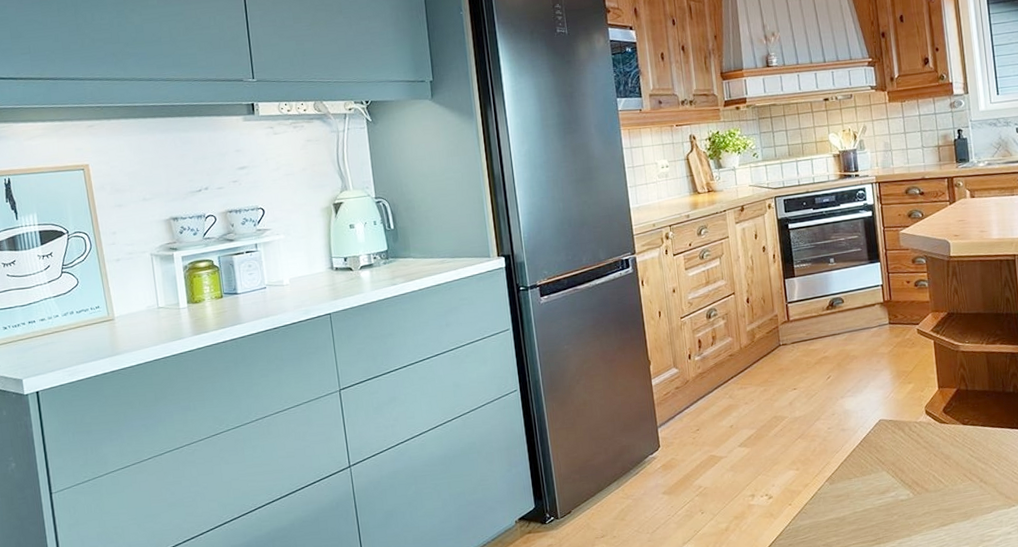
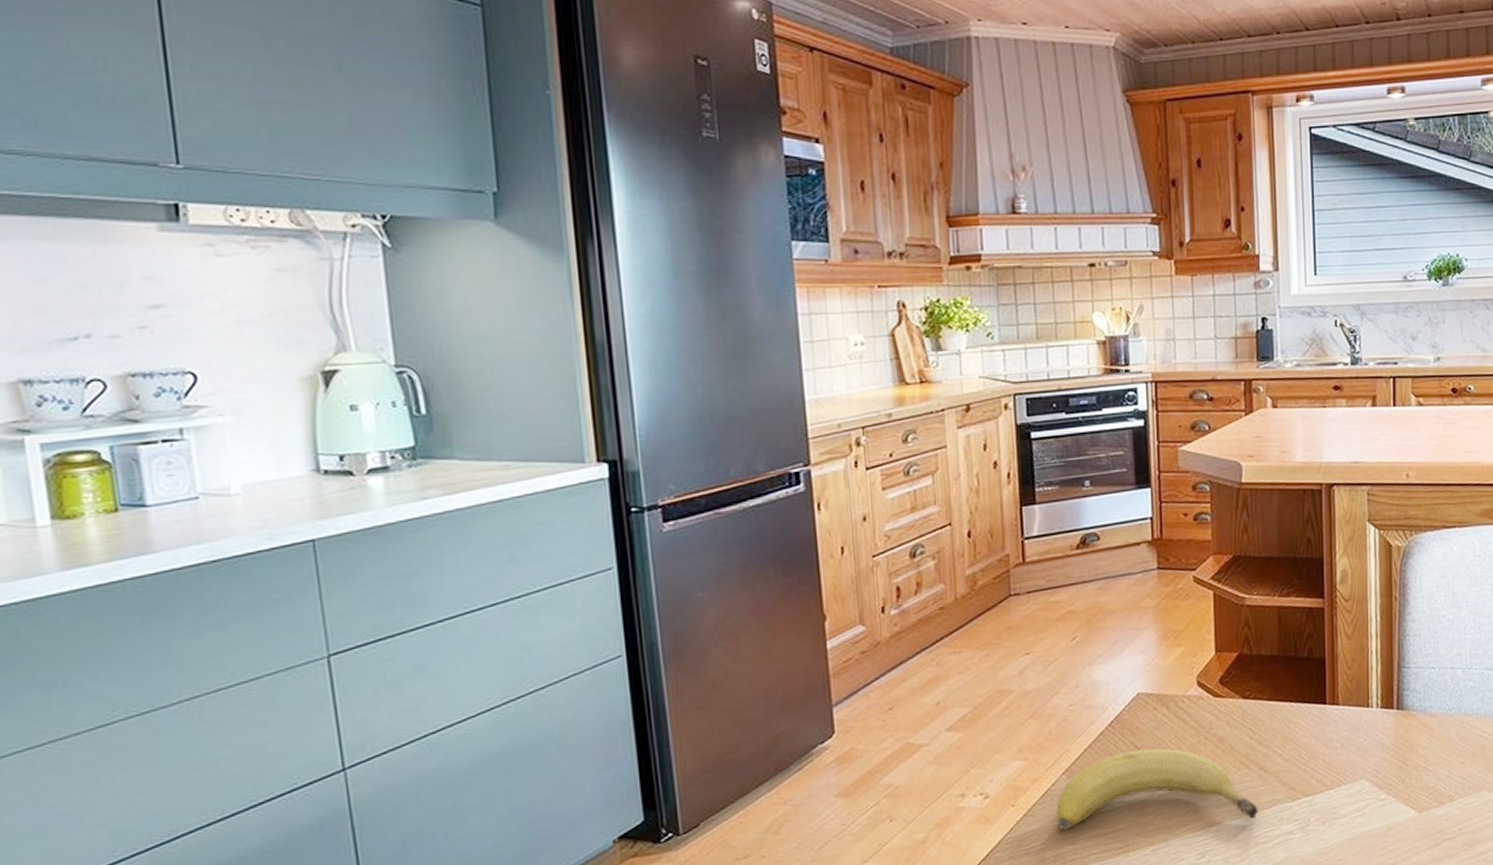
fruit: none [823,462,981,525] -> present [1056,748,1258,830]

